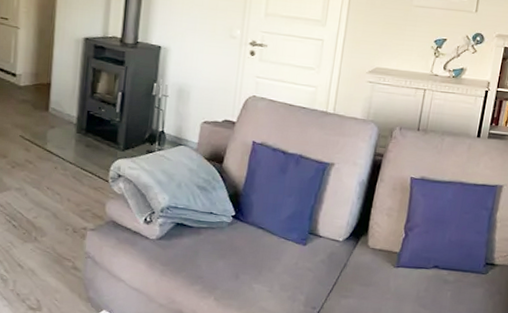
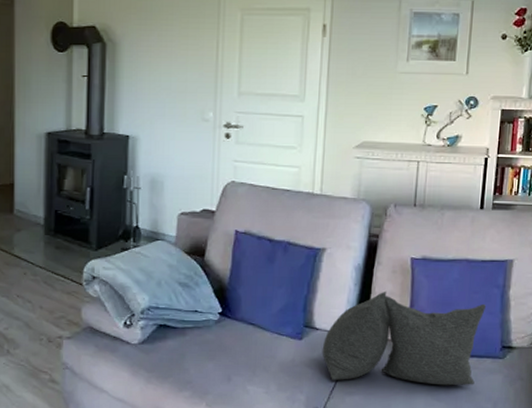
cushion: none [323,206,474,297] -> present [322,291,486,386]

